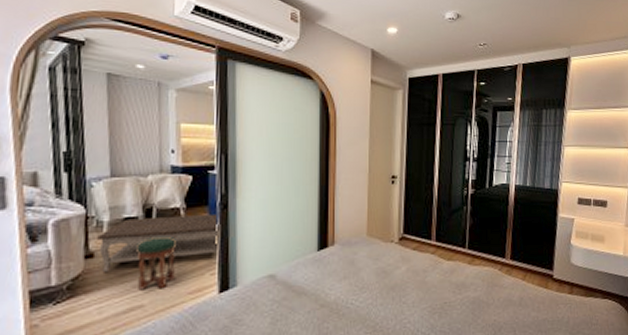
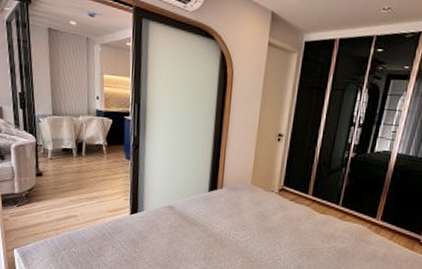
coffee table: present [97,213,220,273] -> none [44,149,132,189]
stool: present [136,236,176,290] -> none [71,165,100,206]

